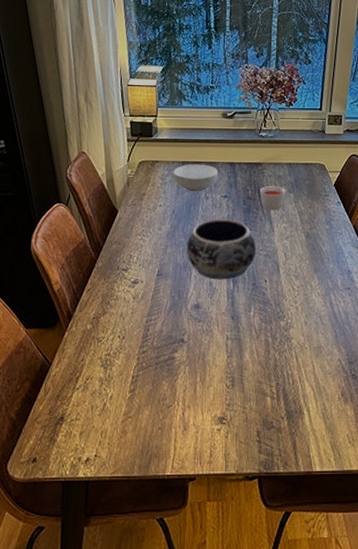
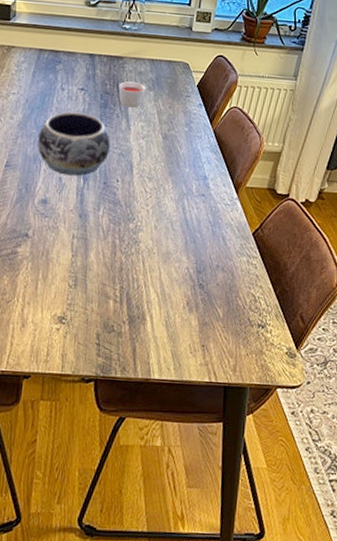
cereal bowl: present [173,164,218,192] -> none [29,52,76,83]

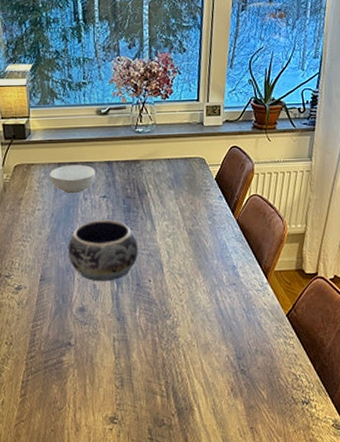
cereal bowl: none [29,52,76,83] -> present [49,164,95,194]
candle: present [118,81,146,109] -> none [139,183,166,209]

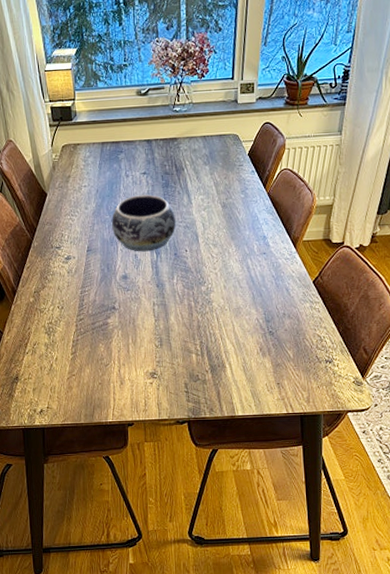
cereal bowl: present [49,164,95,194] -> none [94,143,136,171]

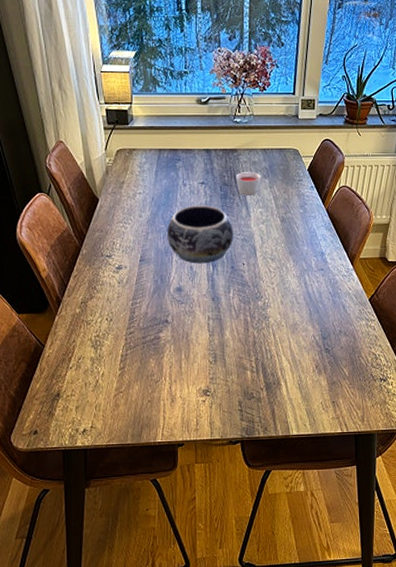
candle: none [176,160,202,184] -> present [236,172,261,197]

